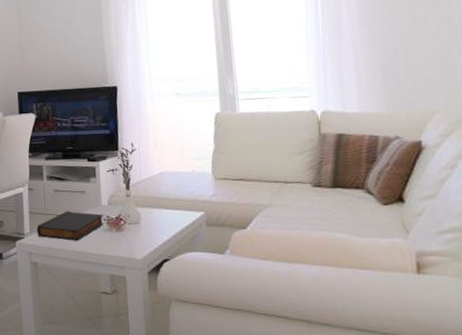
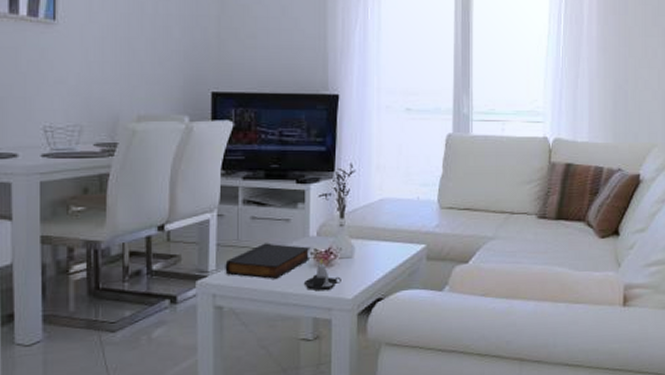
candle: none [100,224,132,252] -> present [303,258,341,291]

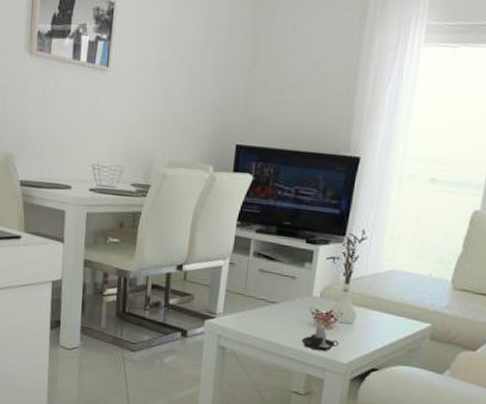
book: present [225,243,311,279] -> none [231,295,313,332]

